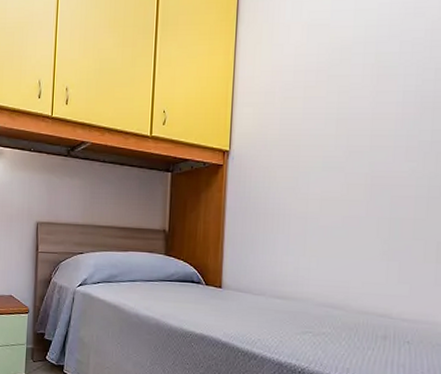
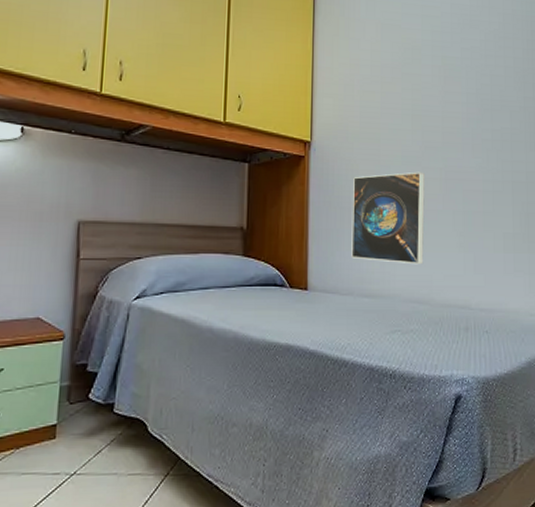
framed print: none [265,177,347,271] -> present [351,172,425,265]

